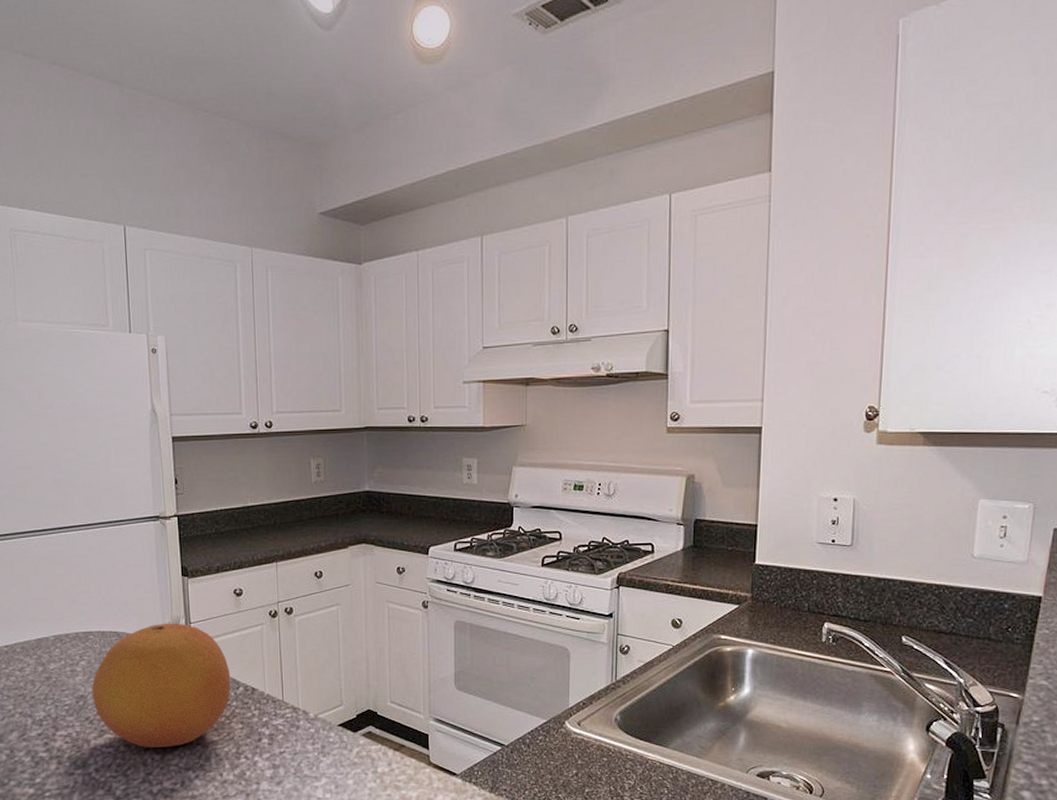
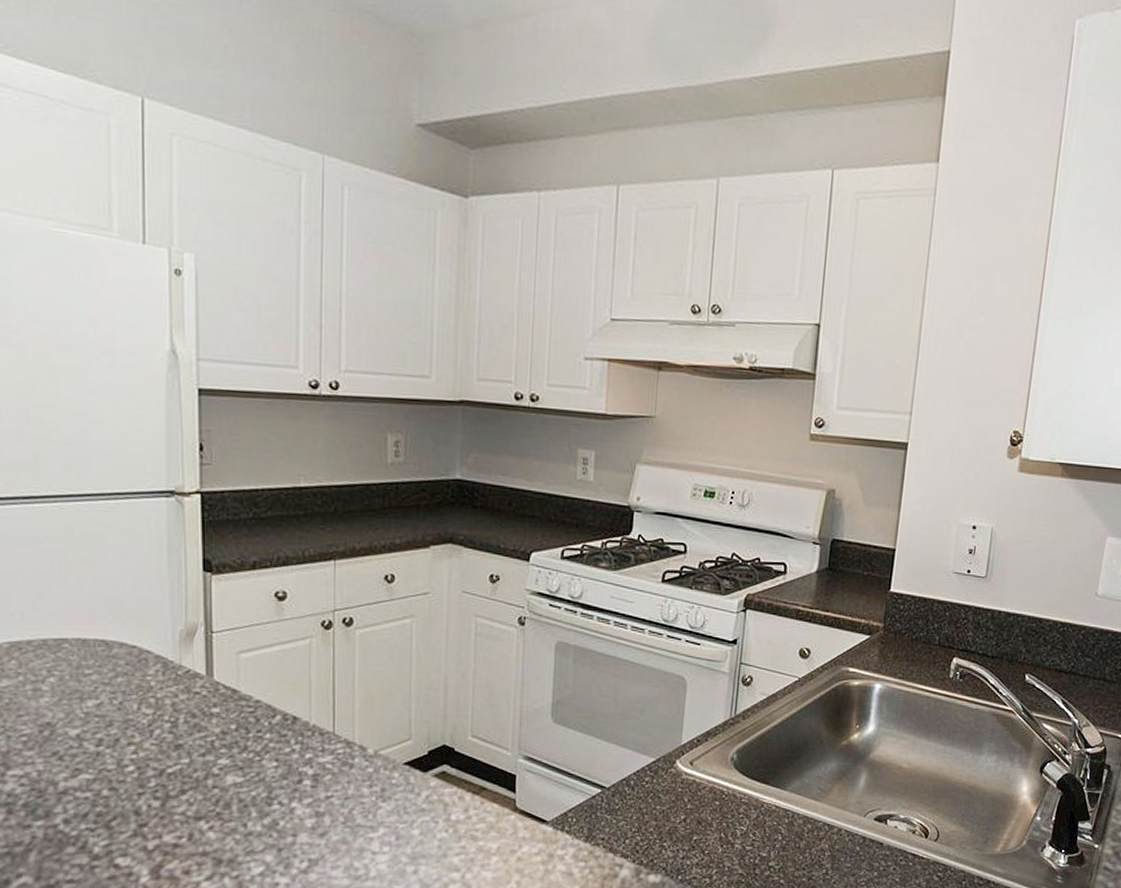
fruit: present [92,623,231,748] -> none [63,630,265,791]

